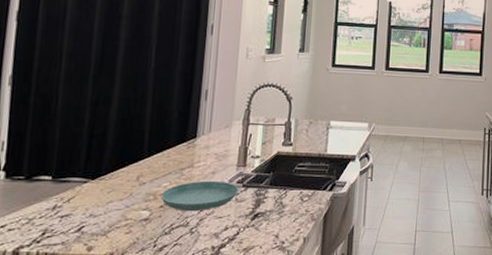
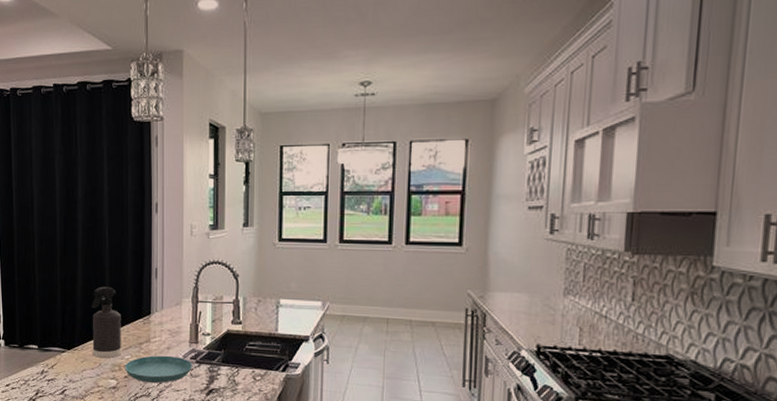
spray bottle: none [122,108,162,188] -> present [91,286,122,359]

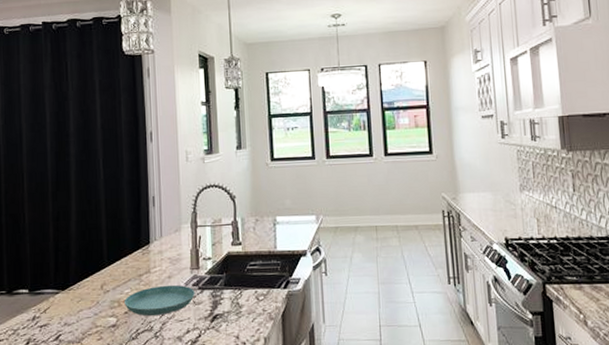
spray bottle: present [91,286,122,359] -> none [86,219,121,296]

